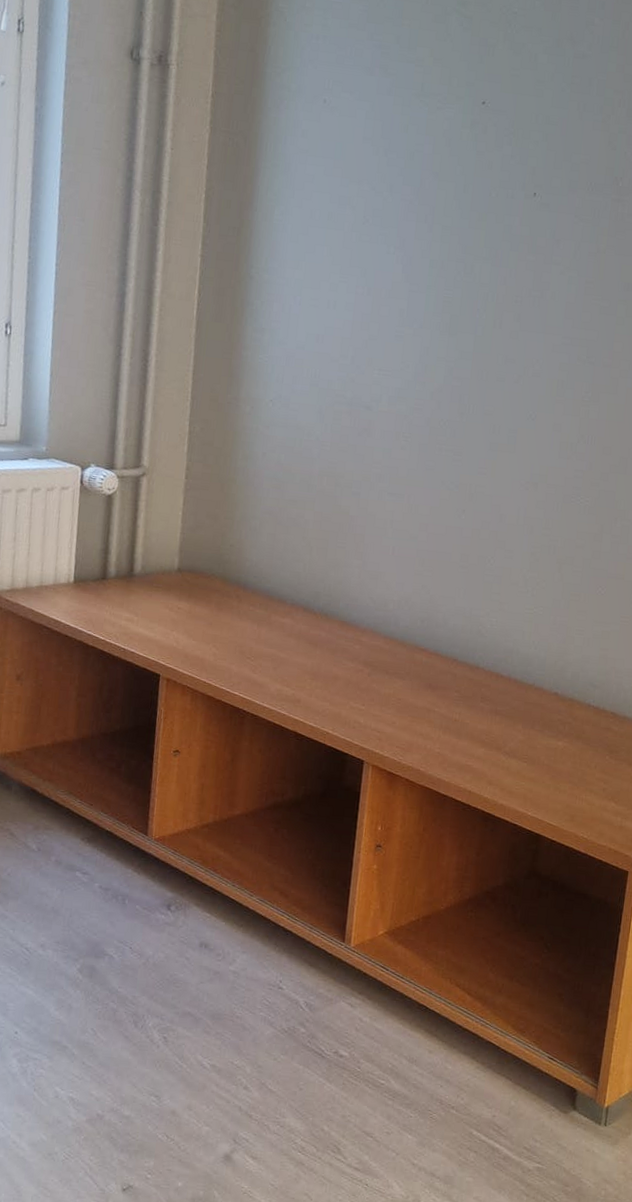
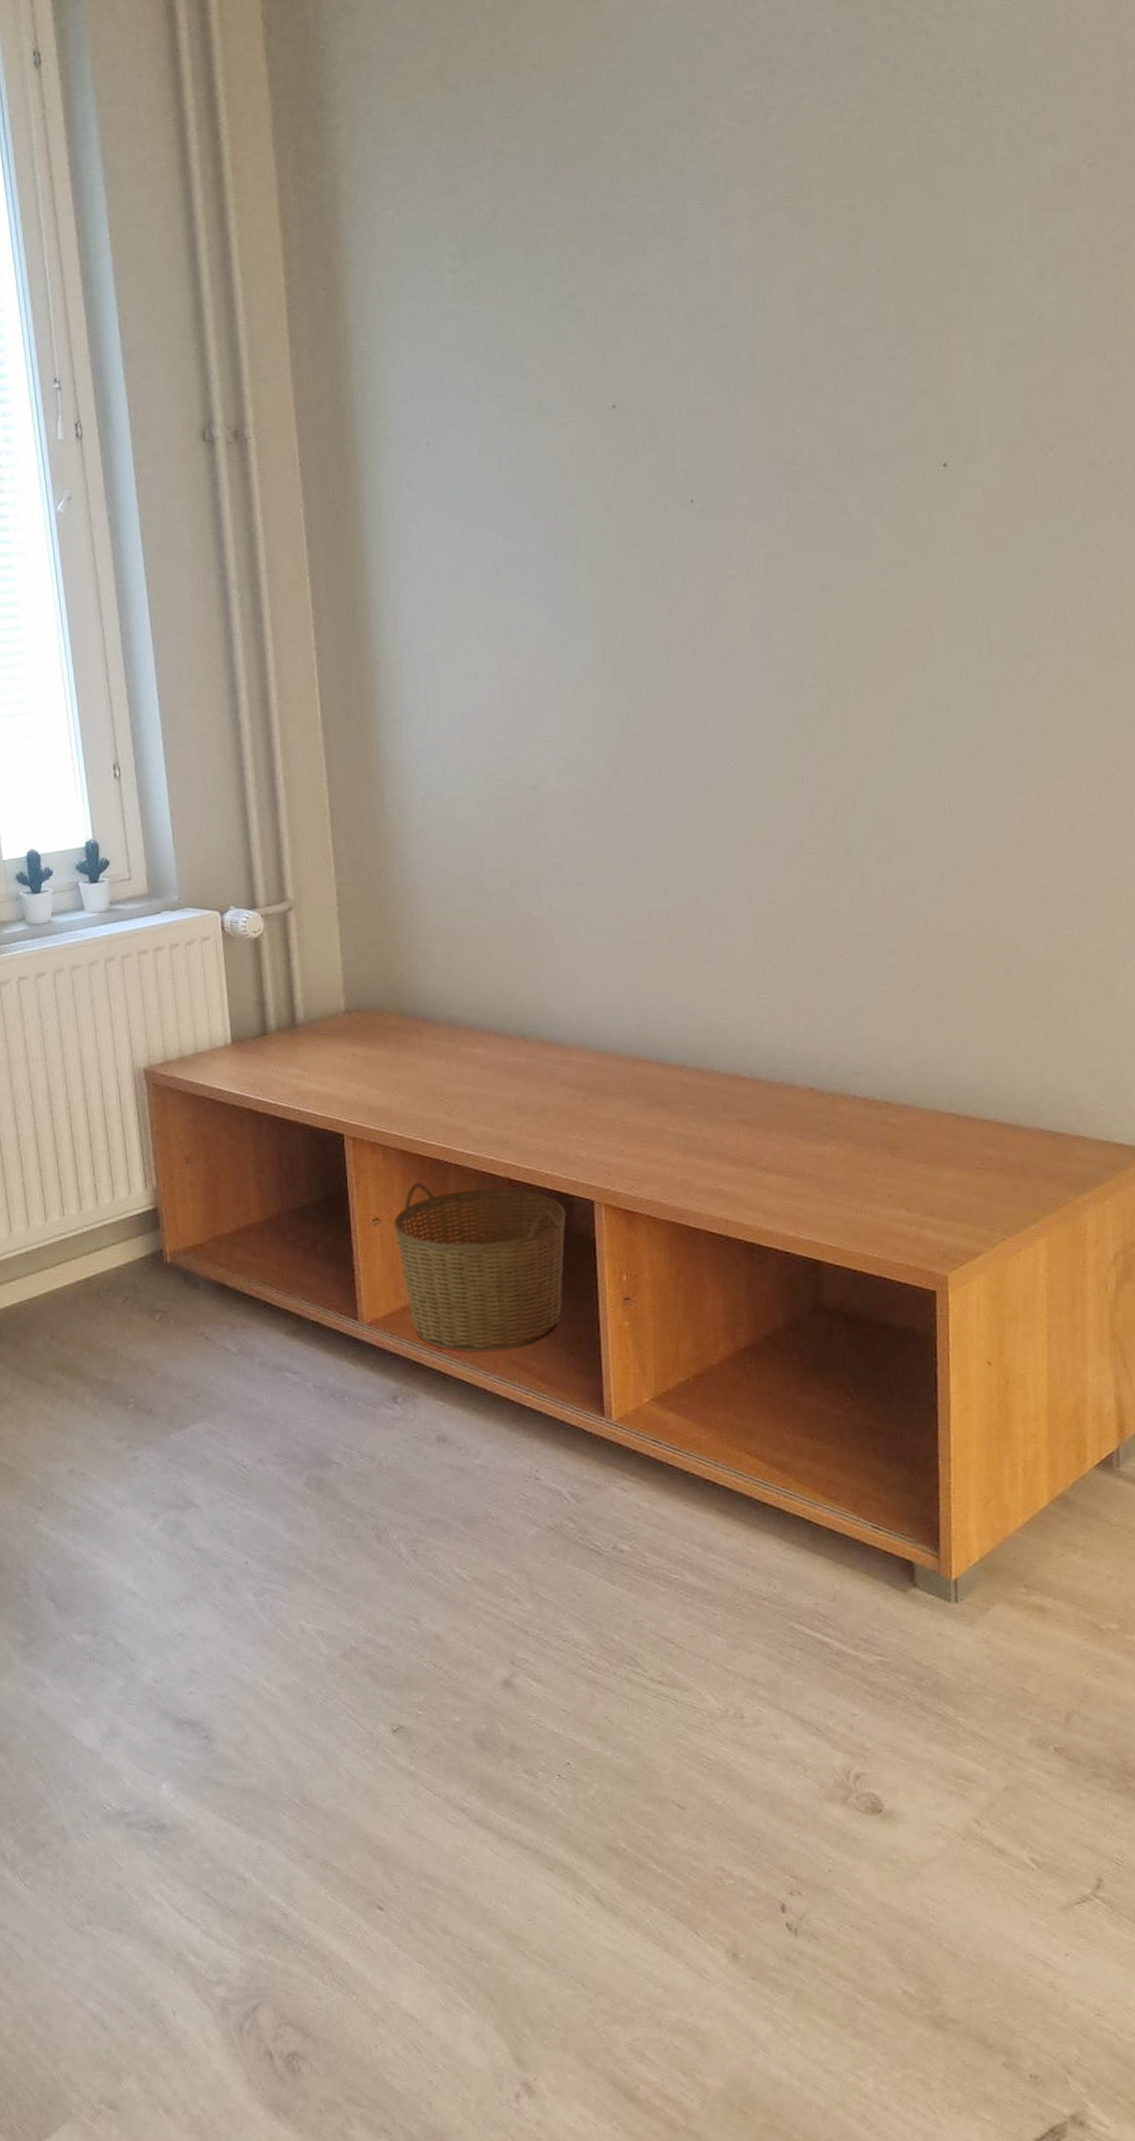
basket: none [190,725,339,877] -> present [393,1183,566,1352]

